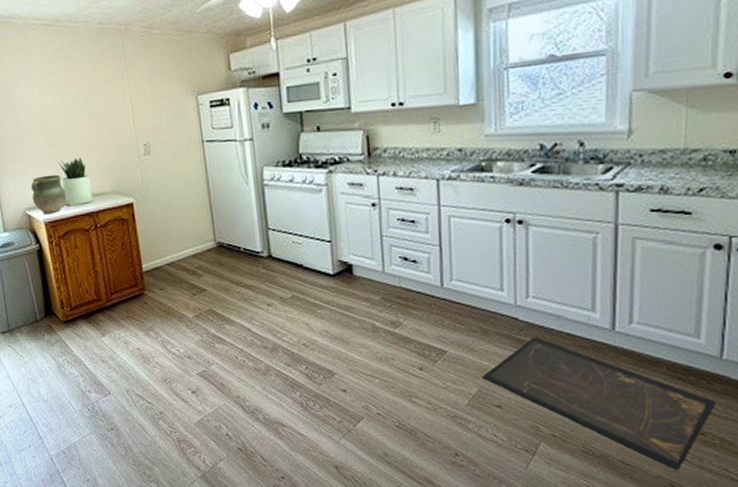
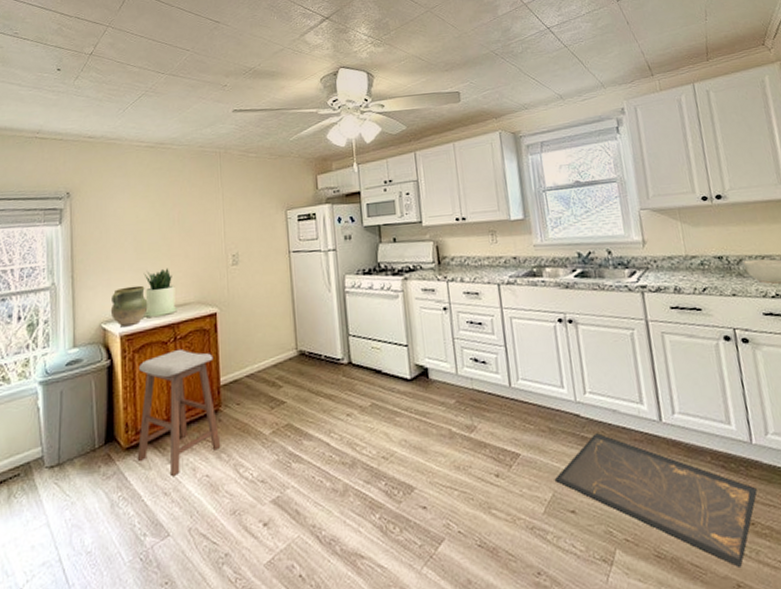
bar stool: none [66,236,148,348] -> present [137,348,221,477]

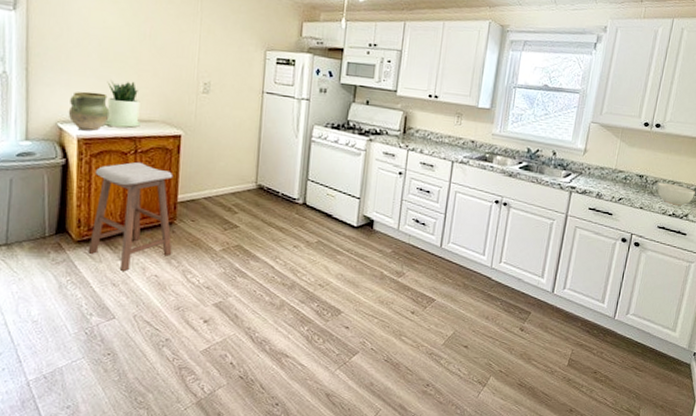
doormat: present [554,433,757,567] -> none [457,294,607,399]

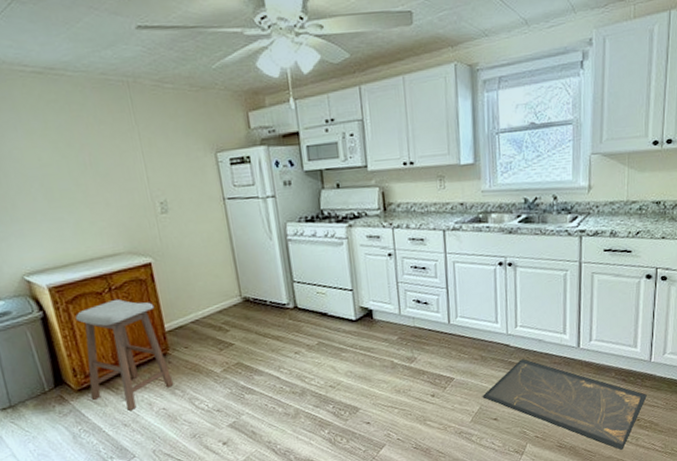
ceramic jug: present [68,91,110,131] -> none [28,235,74,279]
planter: present [104,80,142,128] -> none [60,217,108,269]
doormat: none [457,294,607,399] -> present [482,359,647,450]

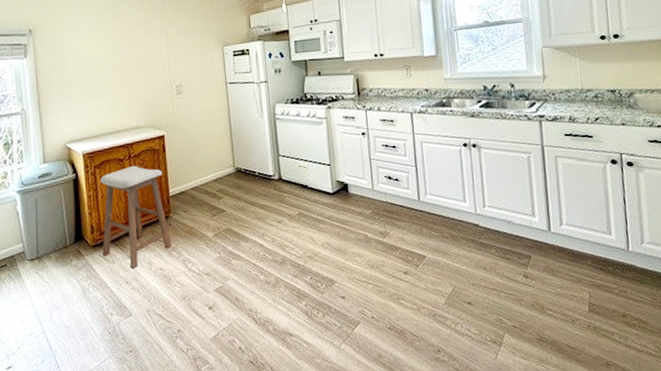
doormat: present [482,359,647,450] -> none [454,240,630,350]

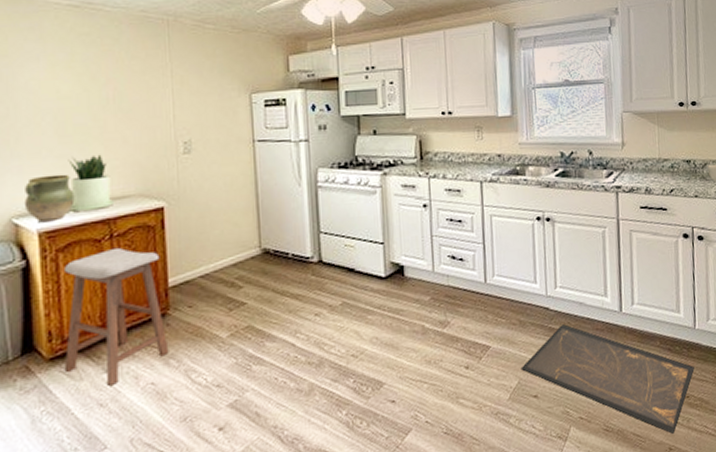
ceramic jug: none [73,111,105,147] -> present [23,174,75,223]
planter: none [100,96,131,139] -> present [68,154,115,212]
doormat: none [454,240,630,350] -> present [520,324,695,434]

